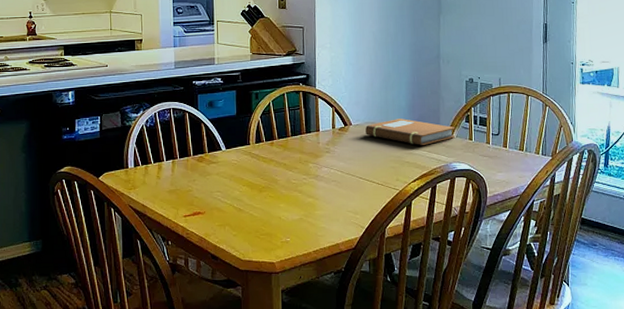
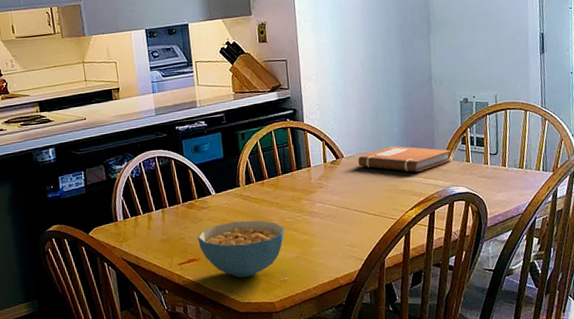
cereal bowl: none [205,178,290,235] -> present [197,220,285,278]

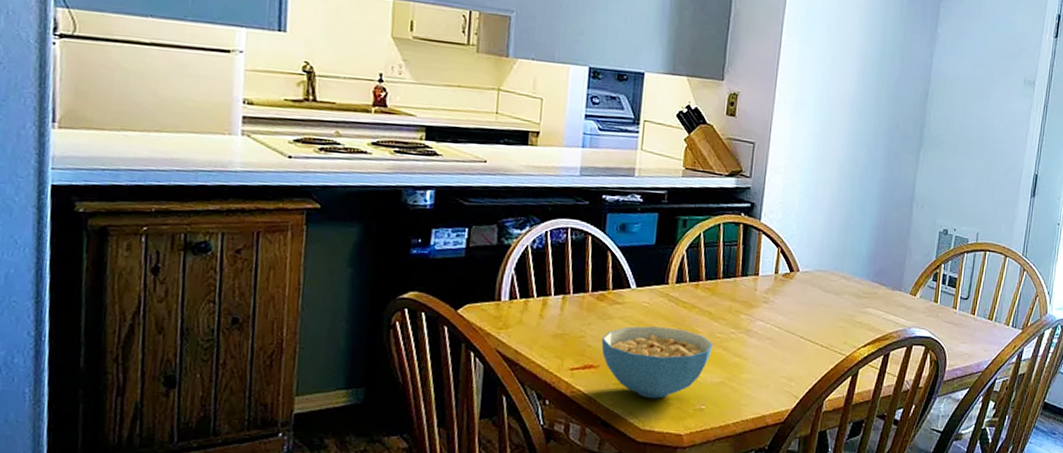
notebook: present [358,146,452,172] -> none [815,269,920,304]

